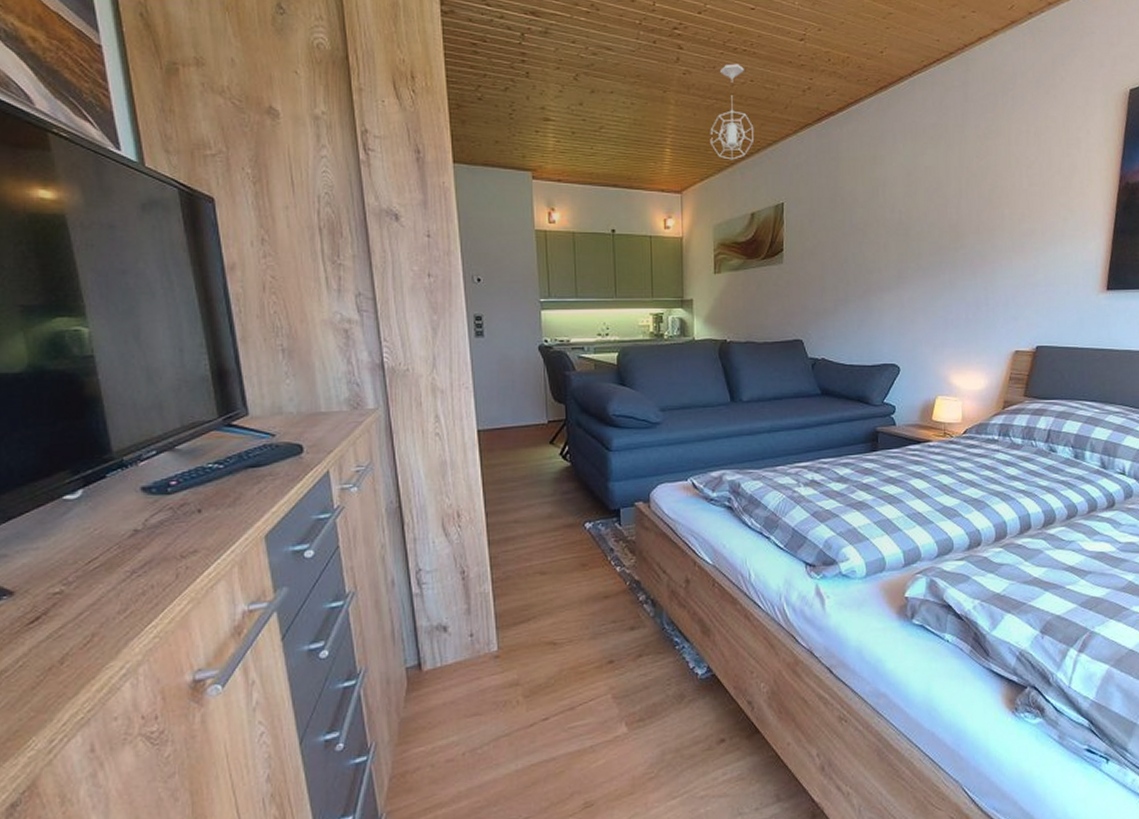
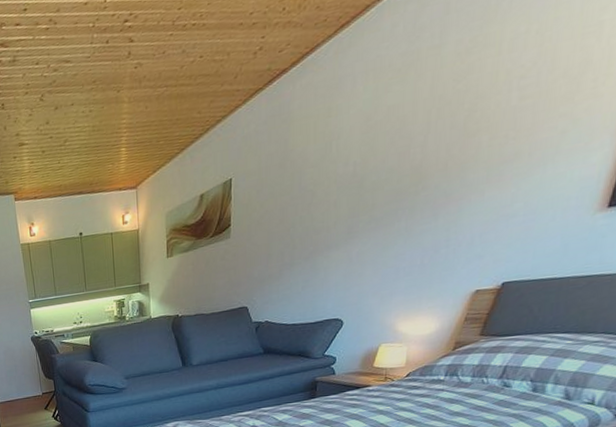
pendant light: present [710,63,754,160] -> none [161,42,204,146]

